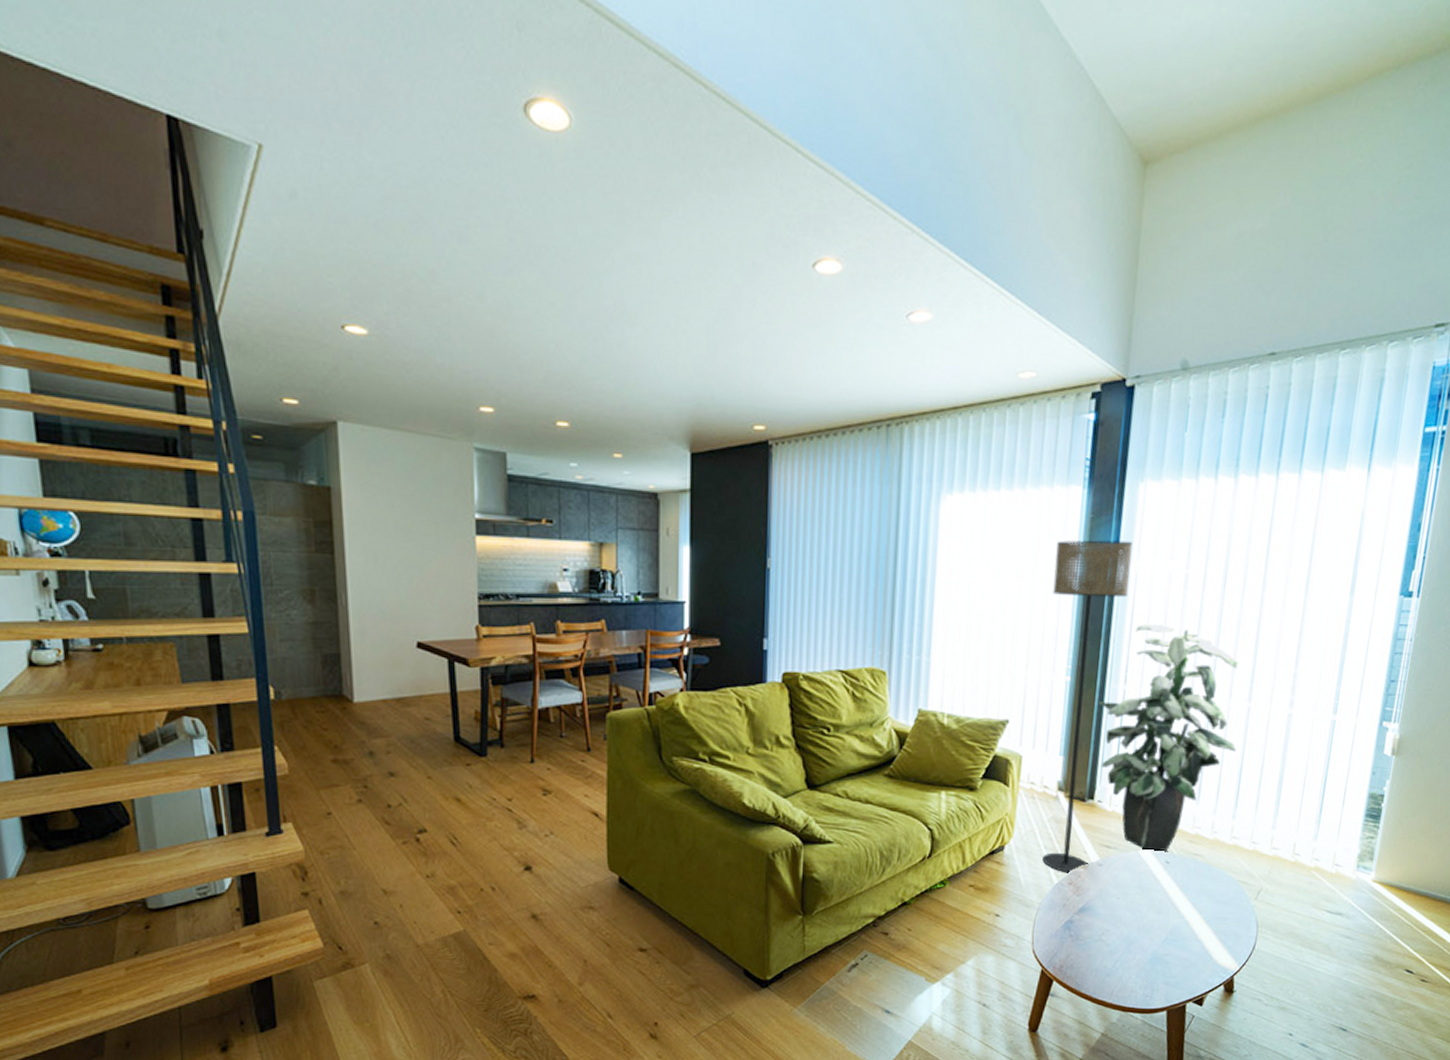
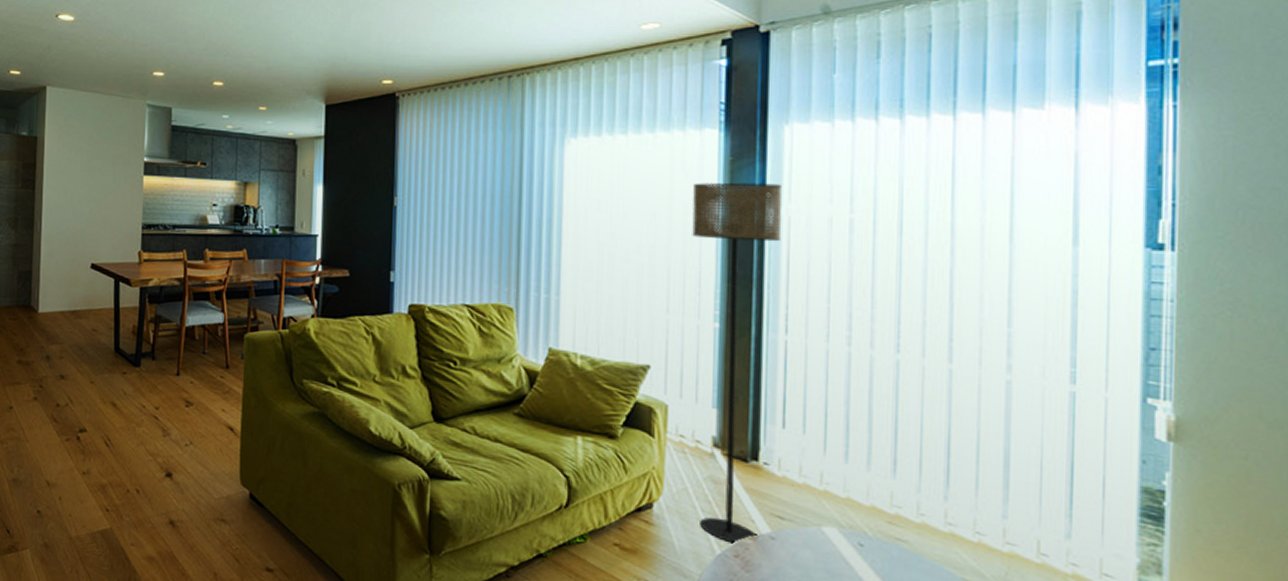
indoor plant: present [1097,623,1238,851] -> none [754,270,939,531]

